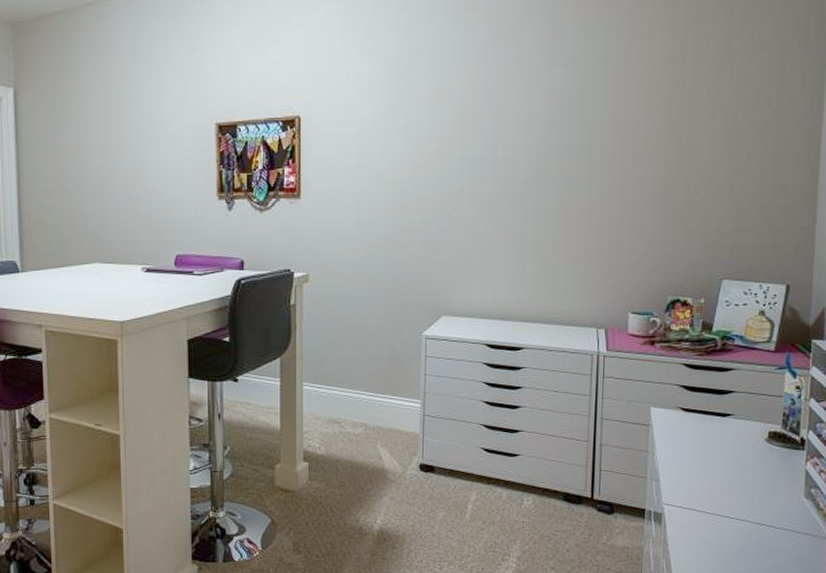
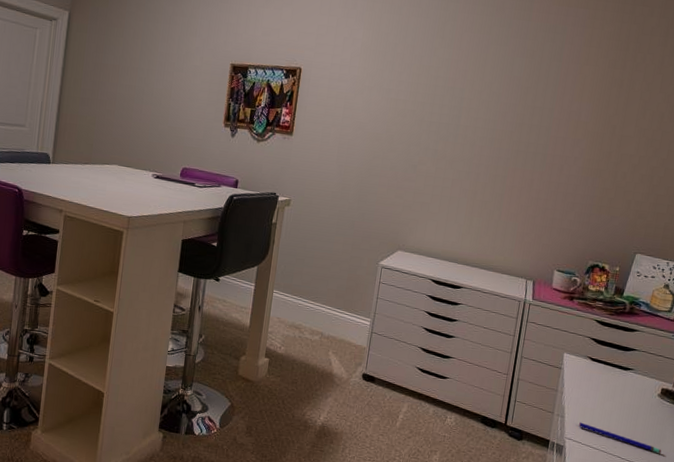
pen: none [677,483,776,506] -> present [579,422,662,453]

